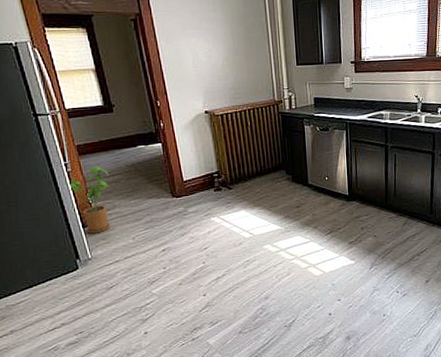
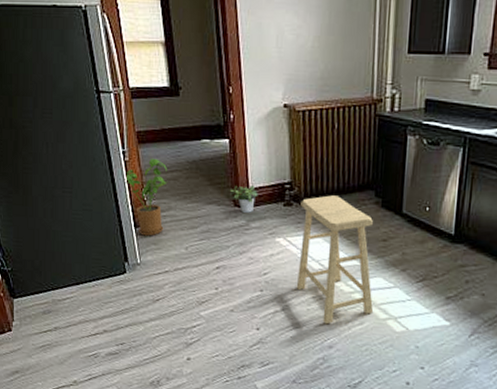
potted plant: none [166,177,192,201] -> present [229,184,258,213]
stool: none [228,177,297,281] -> present [296,195,374,325]

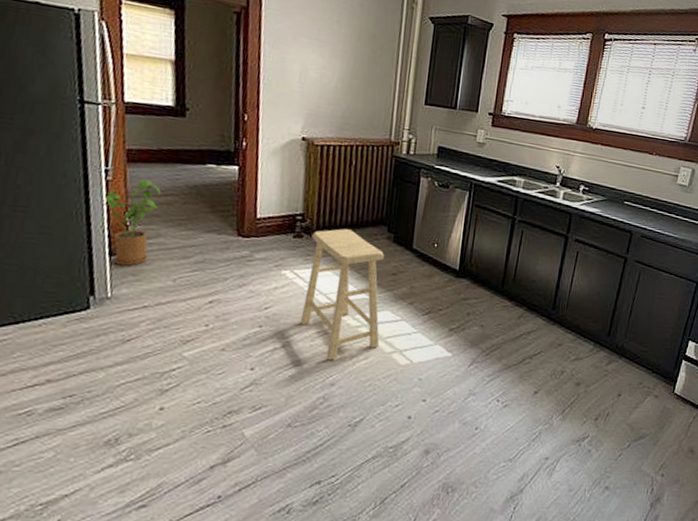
potted plant: present [229,184,258,213] -> none [233,214,266,244]

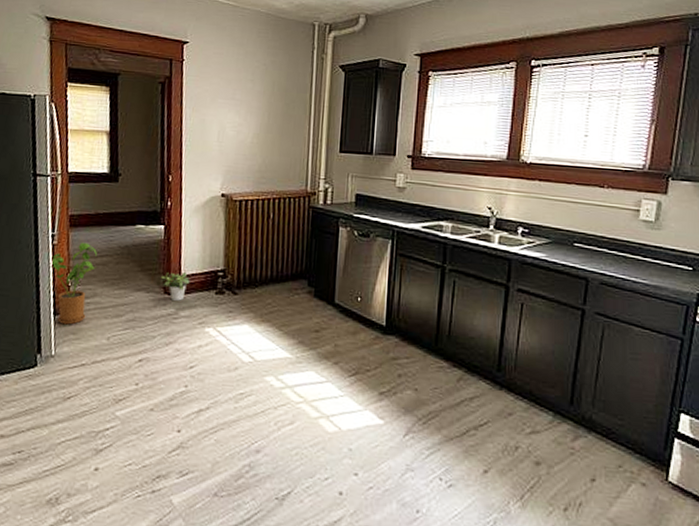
potted plant: none [233,214,266,244] -> present [160,271,190,301]
stool: present [300,228,384,361] -> none [223,284,305,425]

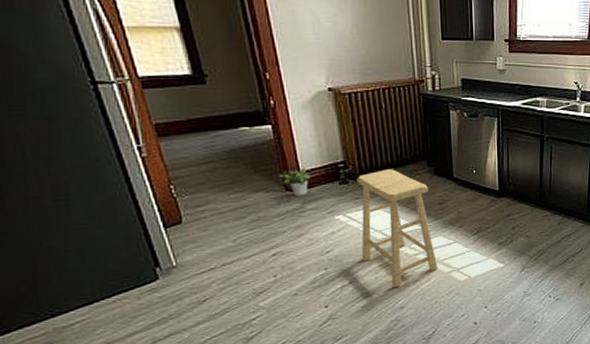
house plant: present [49,242,97,325] -> none [143,151,203,235]
stool: none [223,284,305,425] -> present [356,169,439,288]

